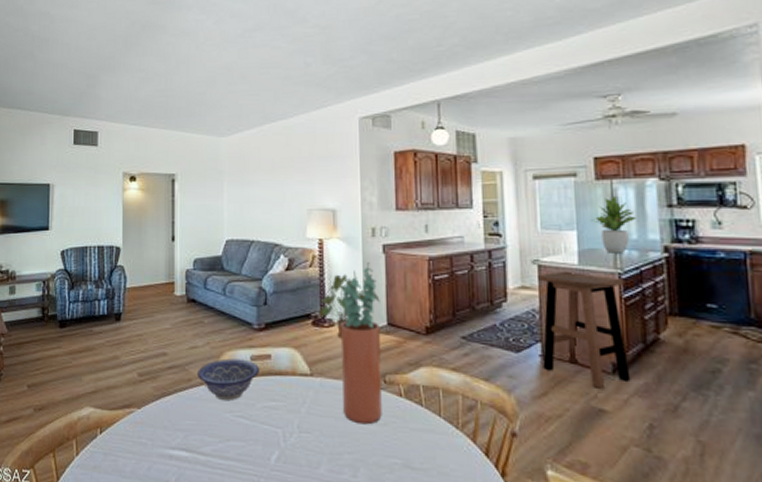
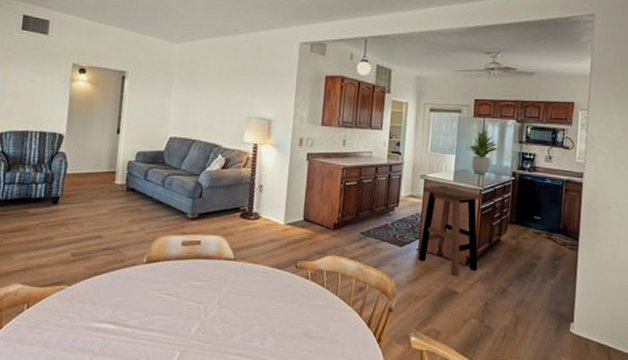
decorative bowl: present [198,358,260,401] -> none [130,243,190,281]
house plant: present [319,274,380,337] -> none [247,175,300,229]
vase: present [340,262,382,425] -> none [259,167,299,302]

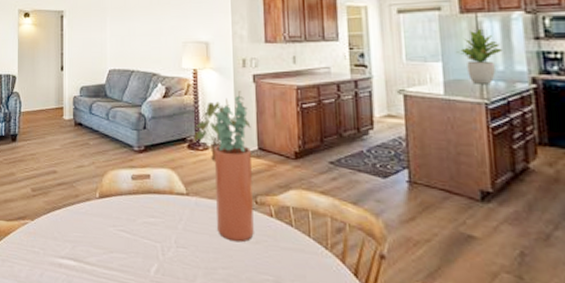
house plant: none [247,175,300,229] -> present [193,101,251,160]
vase: none [259,167,299,302] -> present [213,91,254,242]
bar stool: present [418,185,483,276] -> none [404,101,500,215]

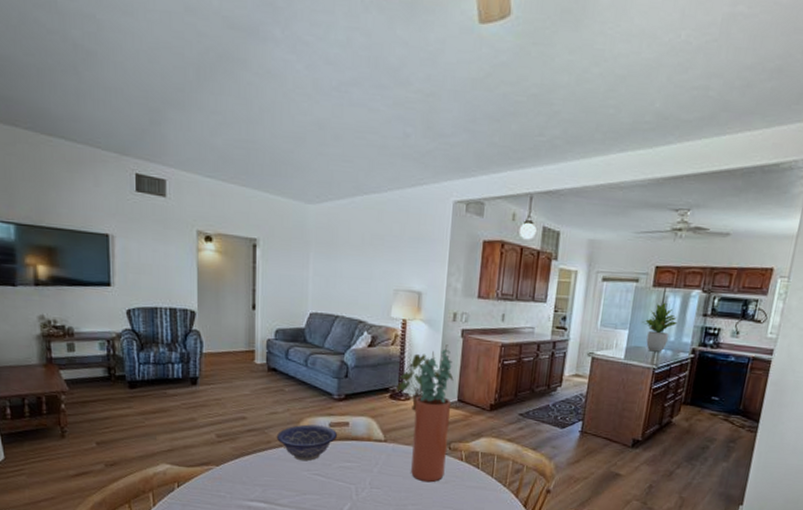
decorative bowl: none [84,177,141,216] -> present [277,424,338,462]

